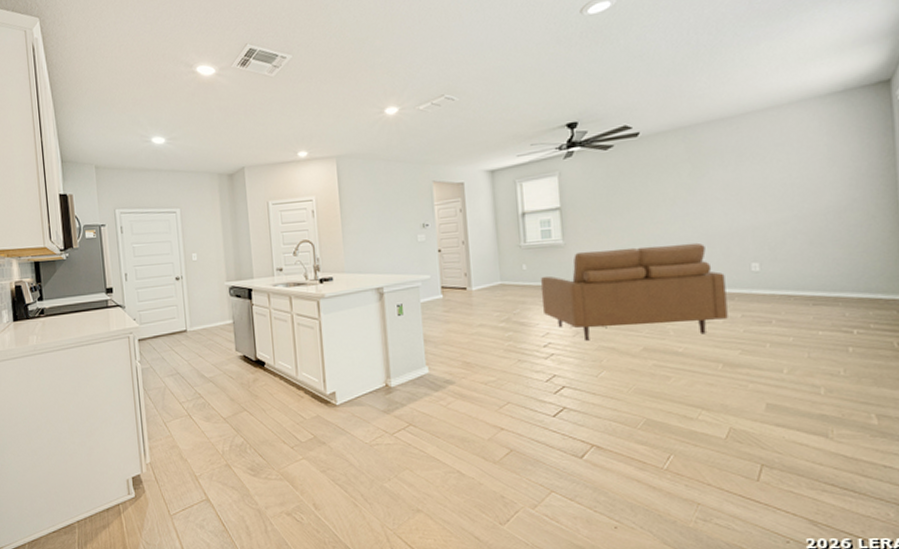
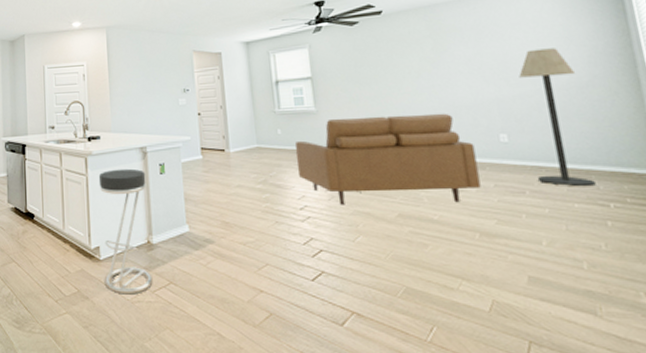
bar stool: none [332,310,392,438] -> present [98,168,153,295]
floor lamp: none [777,170,842,315] -> present [519,48,596,187]

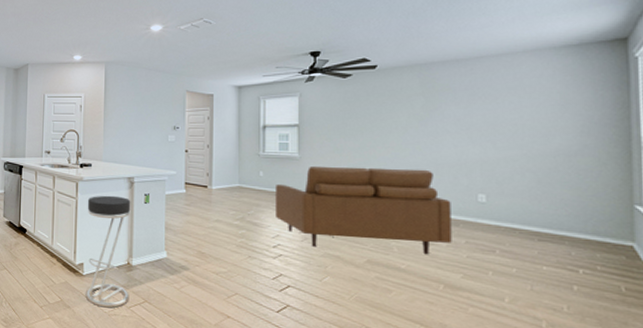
floor lamp: present [519,48,596,187] -> none [507,115,568,252]

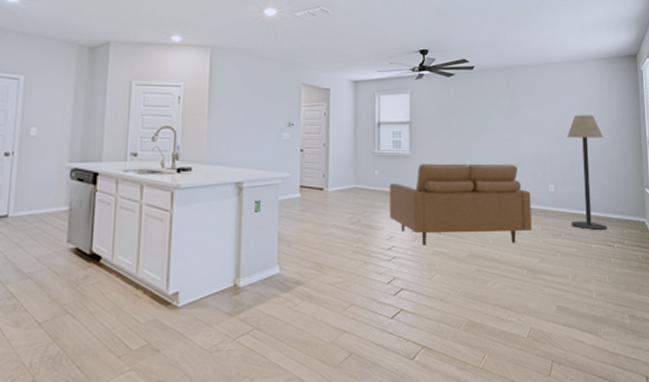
bar stool: present [86,195,131,308] -> none [181,205,239,344]
floor lamp: none [507,115,568,252] -> present [567,115,607,231]

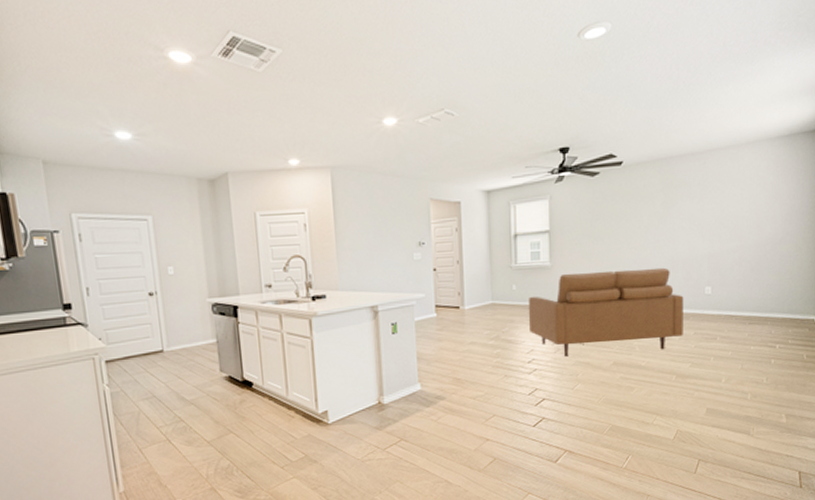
floor lamp: present [567,115,607,231] -> none [729,206,773,332]

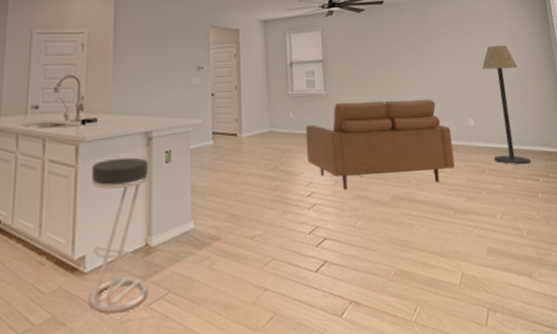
bar stool: none [325,329,384,455] -> present [89,157,149,314]
floor lamp: none [729,206,773,332] -> present [482,45,531,165]

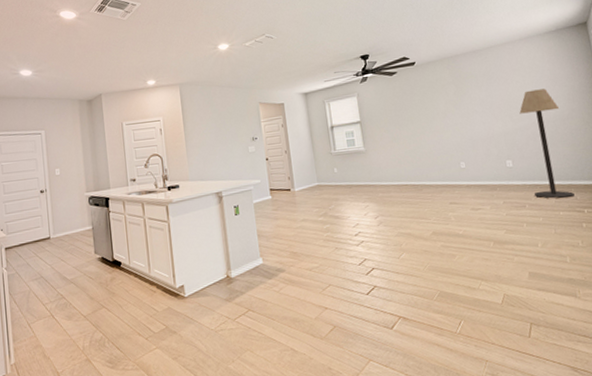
bar stool: present [89,157,149,314] -> none [179,212,233,325]
sofa: present [305,99,455,190] -> none [349,146,494,229]

